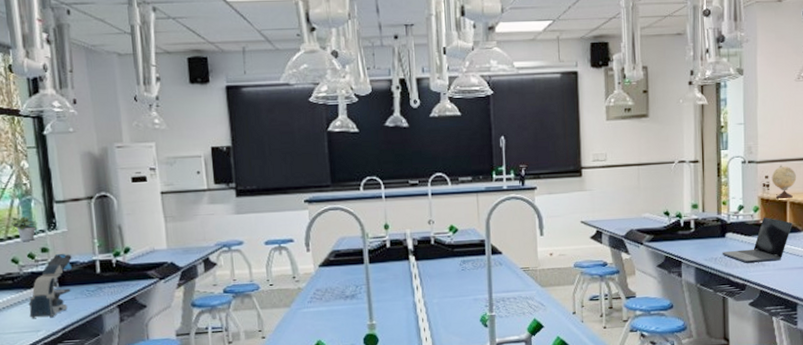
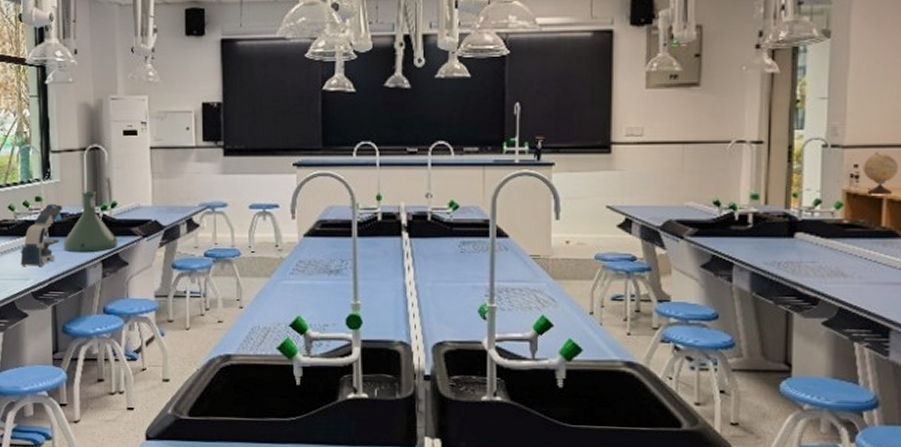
potted plant: present [12,215,37,241] -> none [11,163,33,189]
flask: none [75,239,135,300] -> present [63,192,118,253]
laptop: present [722,217,792,263] -> none [788,216,889,272]

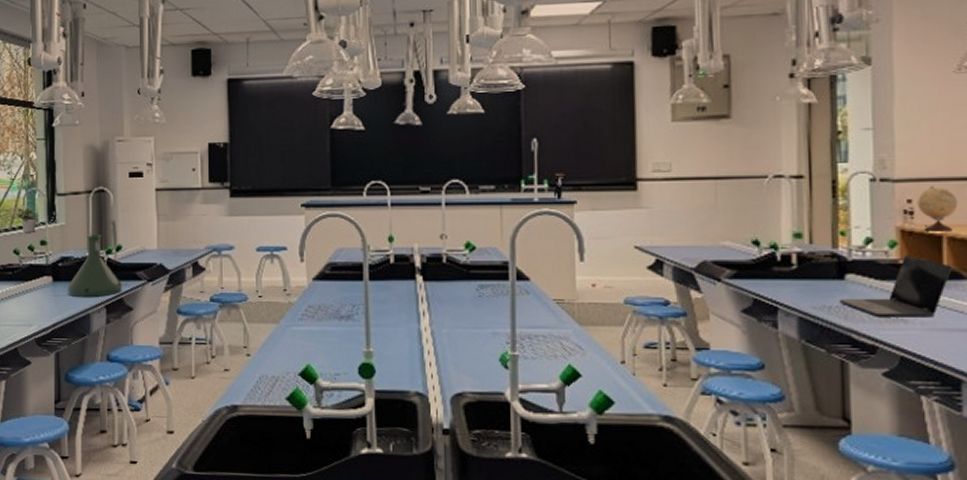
potted plant: none [11,163,33,189] -> present [17,207,38,233]
microscope: present [20,203,63,268] -> none [24,247,67,313]
laptop: none [788,216,889,272] -> present [839,255,952,318]

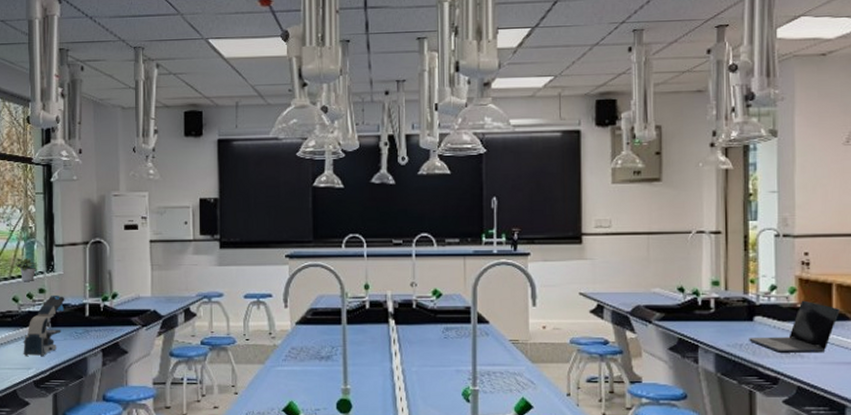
microscope: none [24,247,67,313] -> present [23,294,65,357]
flask: present [67,235,123,298] -> none [65,283,118,342]
globe: present [917,185,959,231] -> none [812,240,846,280]

